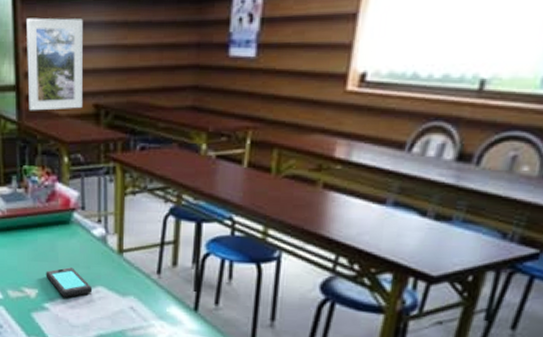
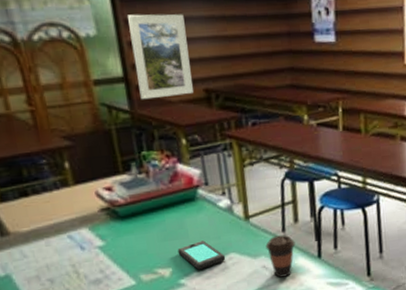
coffee cup: none [136,277,170,324] -> present [265,234,296,278]

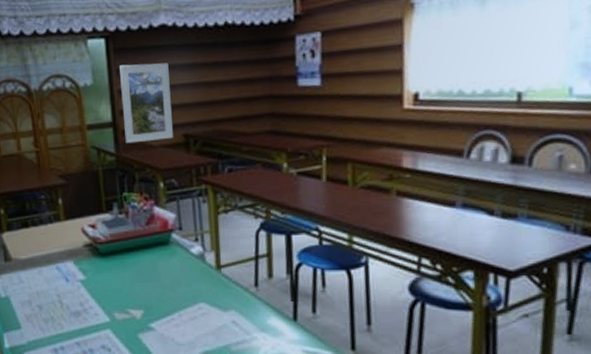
smartphone: present [177,240,226,270] -> none [149,286,195,316]
coffee cup: present [265,234,296,278] -> none [236,290,269,336]

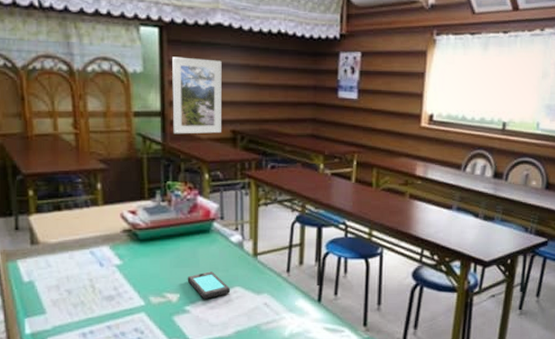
smartphone: none [149,286,195,316] -> present [187,271,231,299]

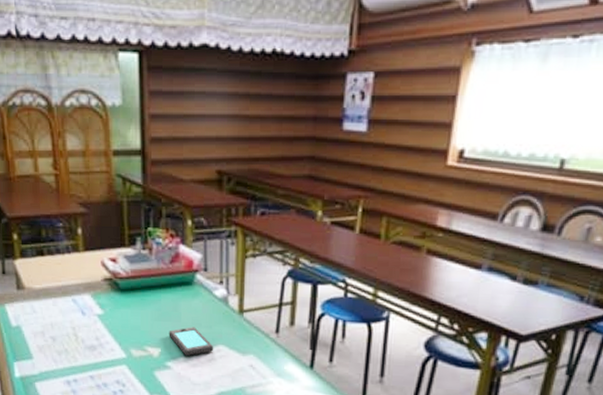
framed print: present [172,56,222,134] -> none [153,86,207,175]

